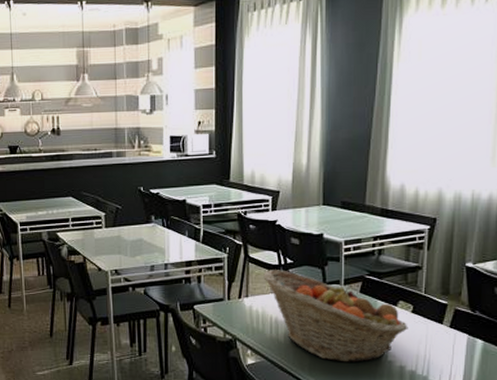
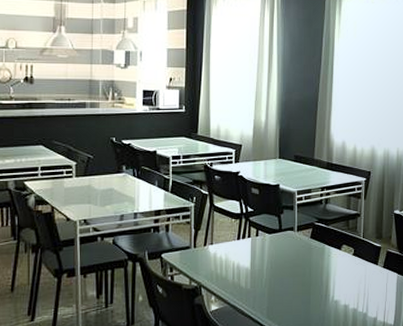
fruit basket: present [263,270,408,362] -> none [227,218,351,304]

